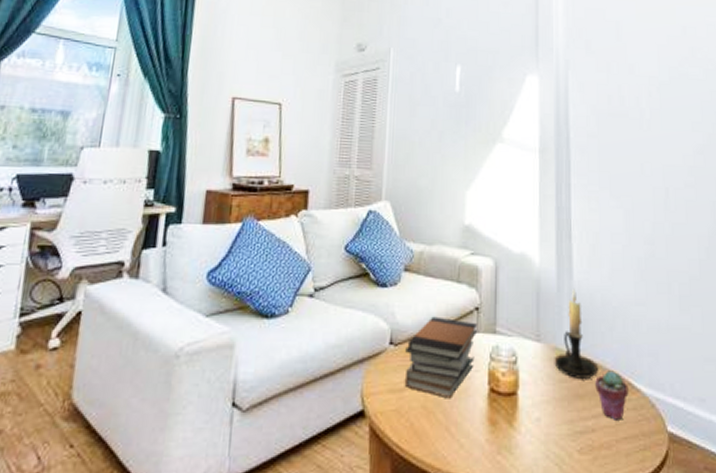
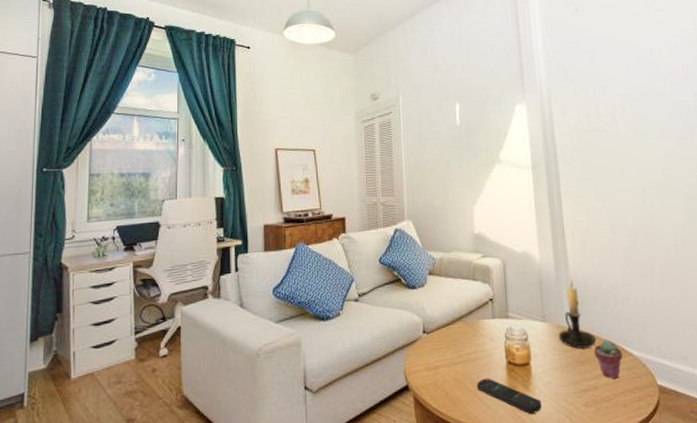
book stack: present [404,316,478,399] -> none [436,308,494,372]
remote control: none [450,408,527,458] -> present [477,378,542,414]

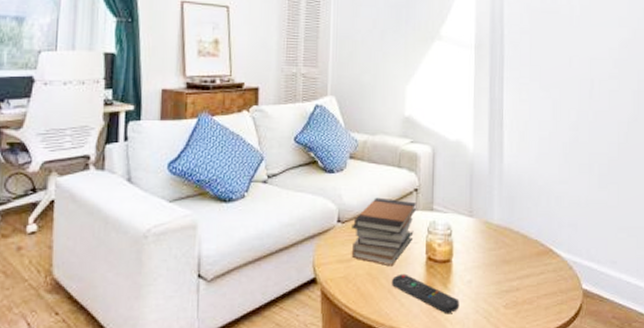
book stack: none [436,308,494,372] -> present [351,197,417,267]
candle holder: present [558,277,596,349] -> none [484,170,523,247]
potted succulent: present [594,340,623,379] -> none [520,239,550,281]

